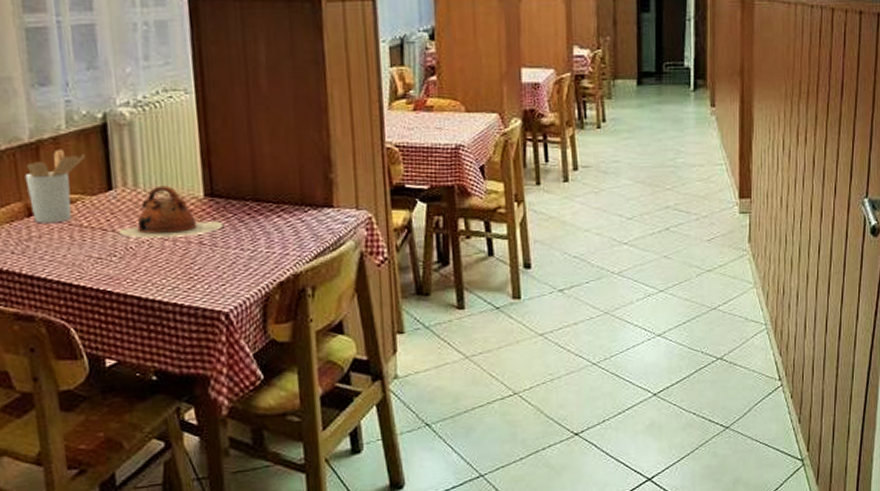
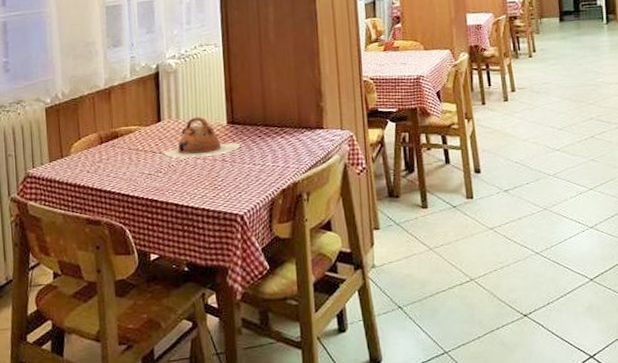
utensil holder: present [24,148,86,224] -> none [100,92,143,149]

